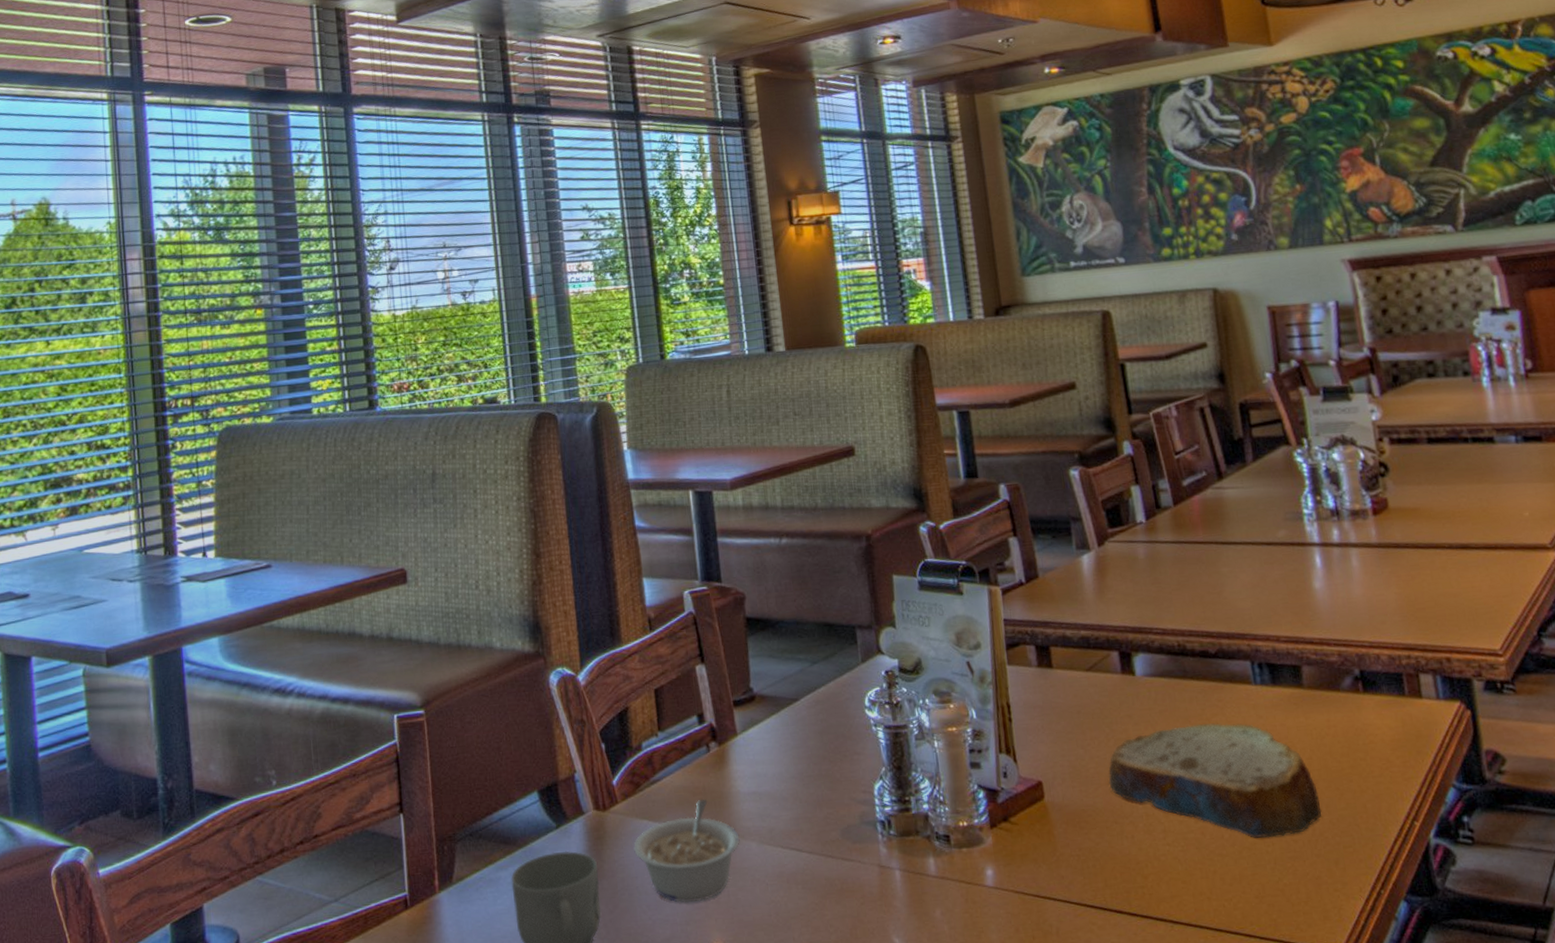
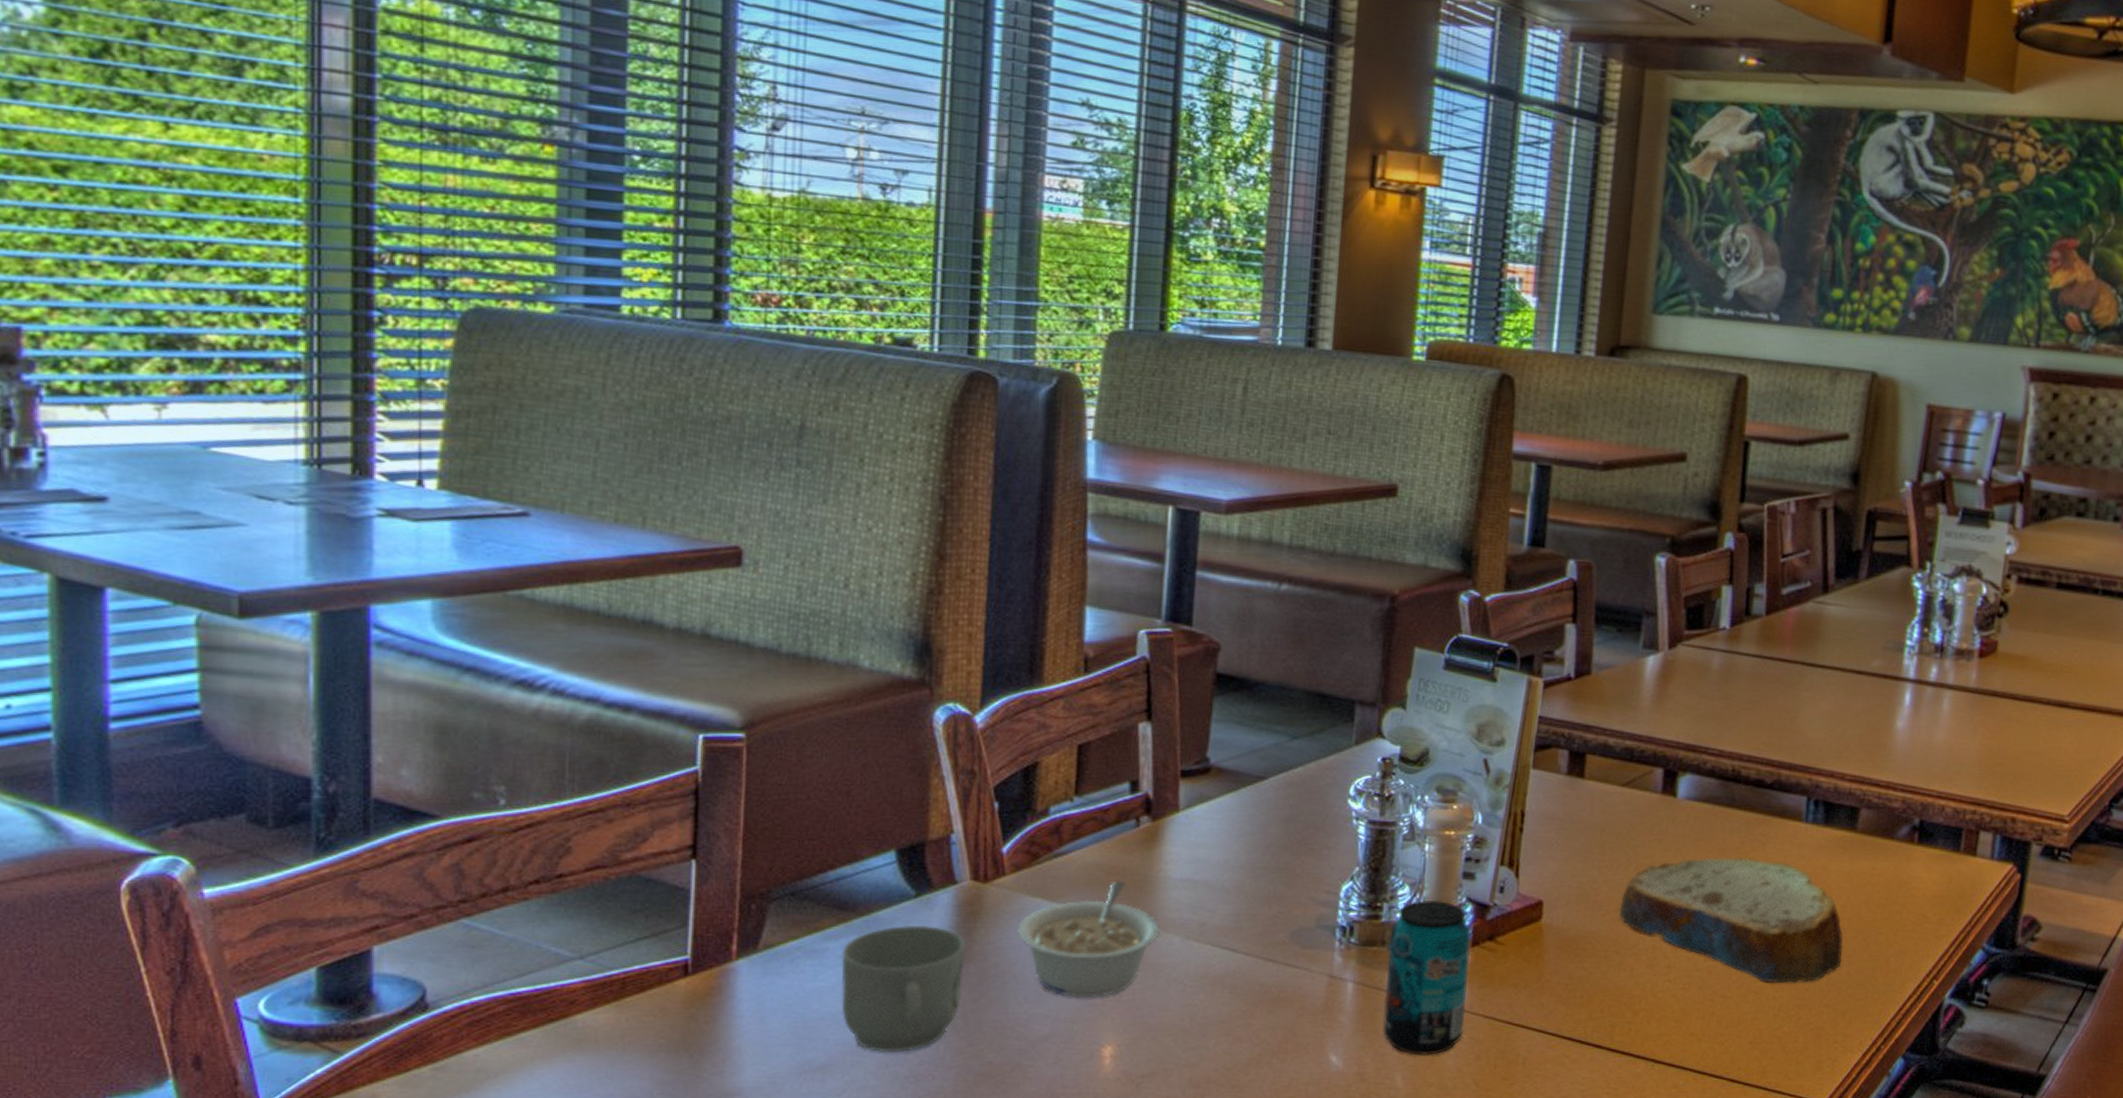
beverage can: none [920,789,1000,933] -> present [1382,899,1471,1055]

